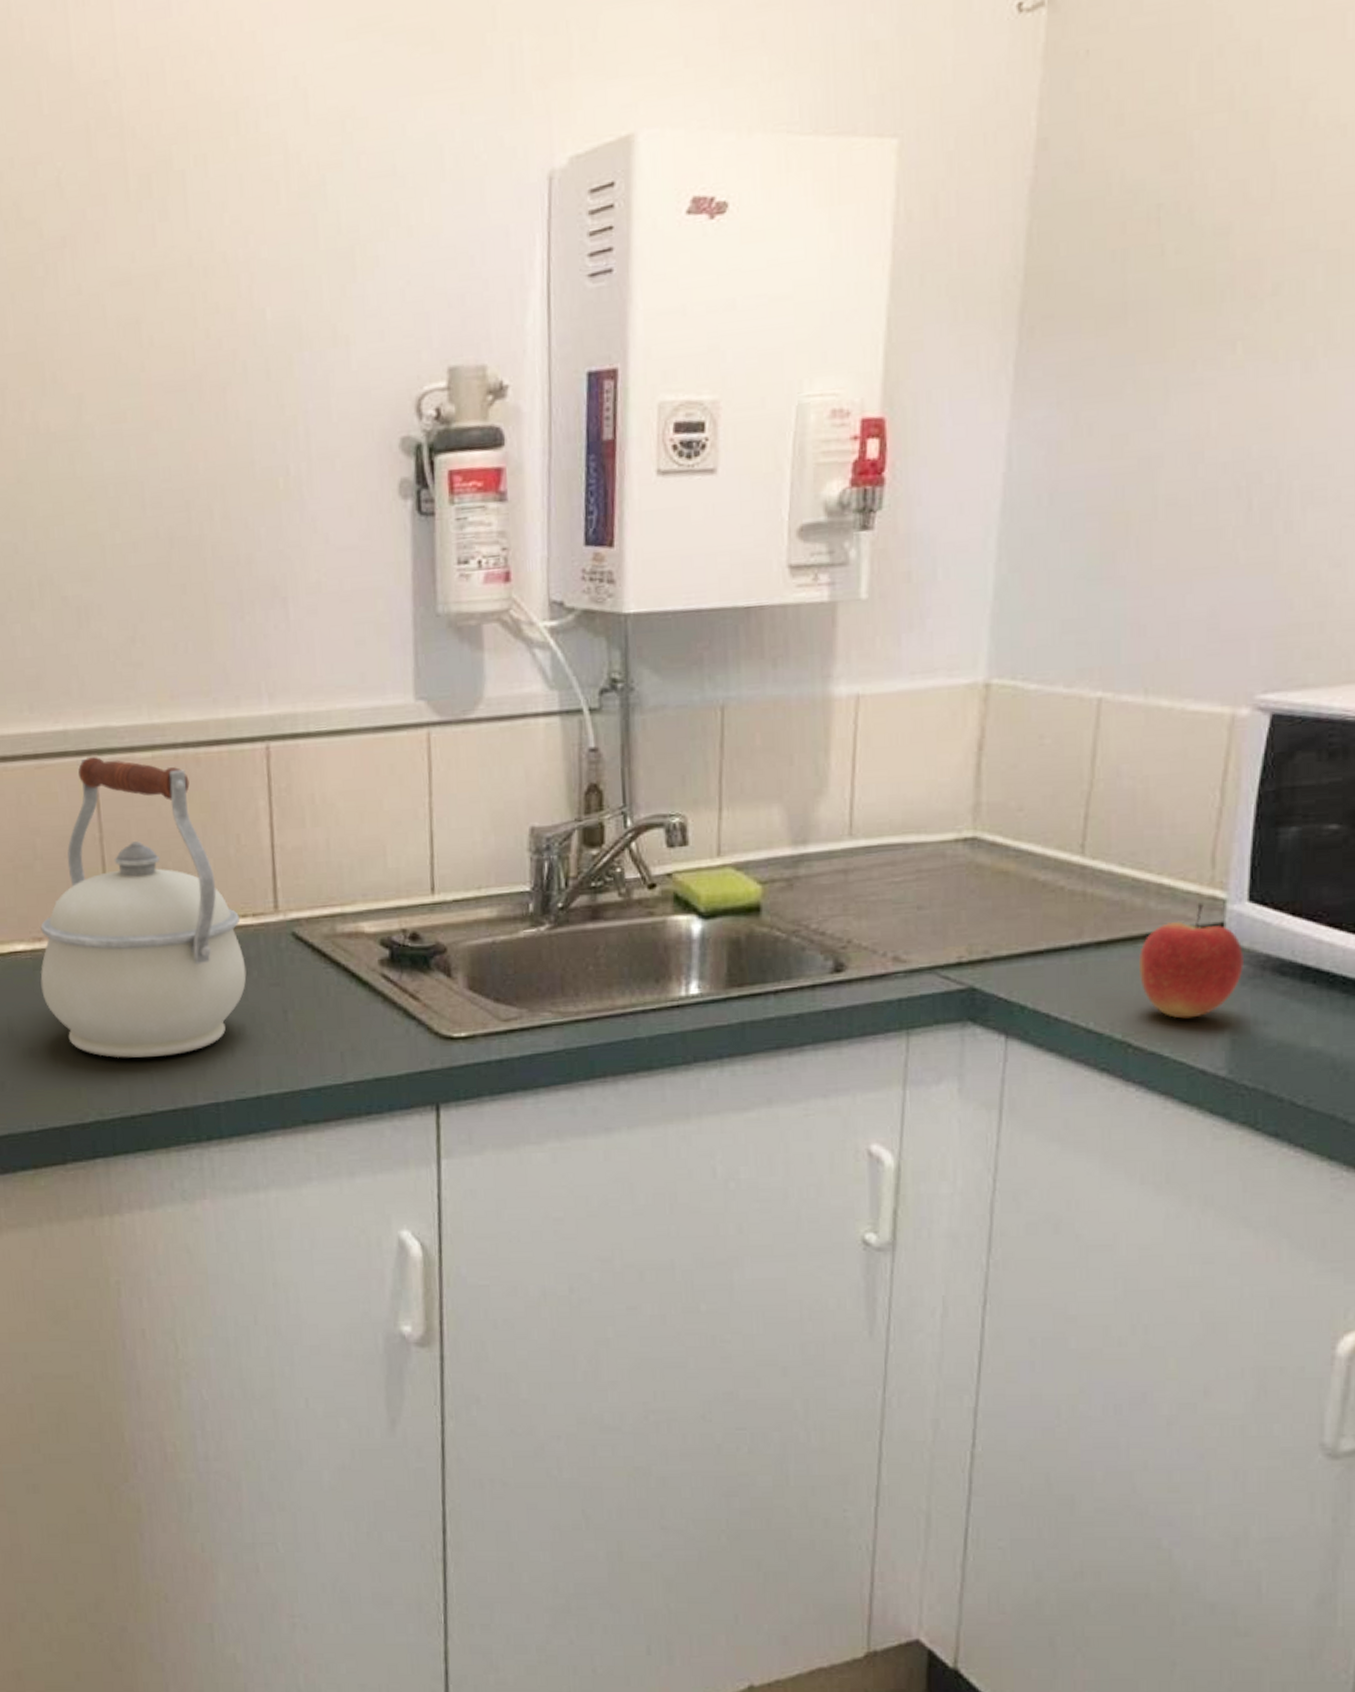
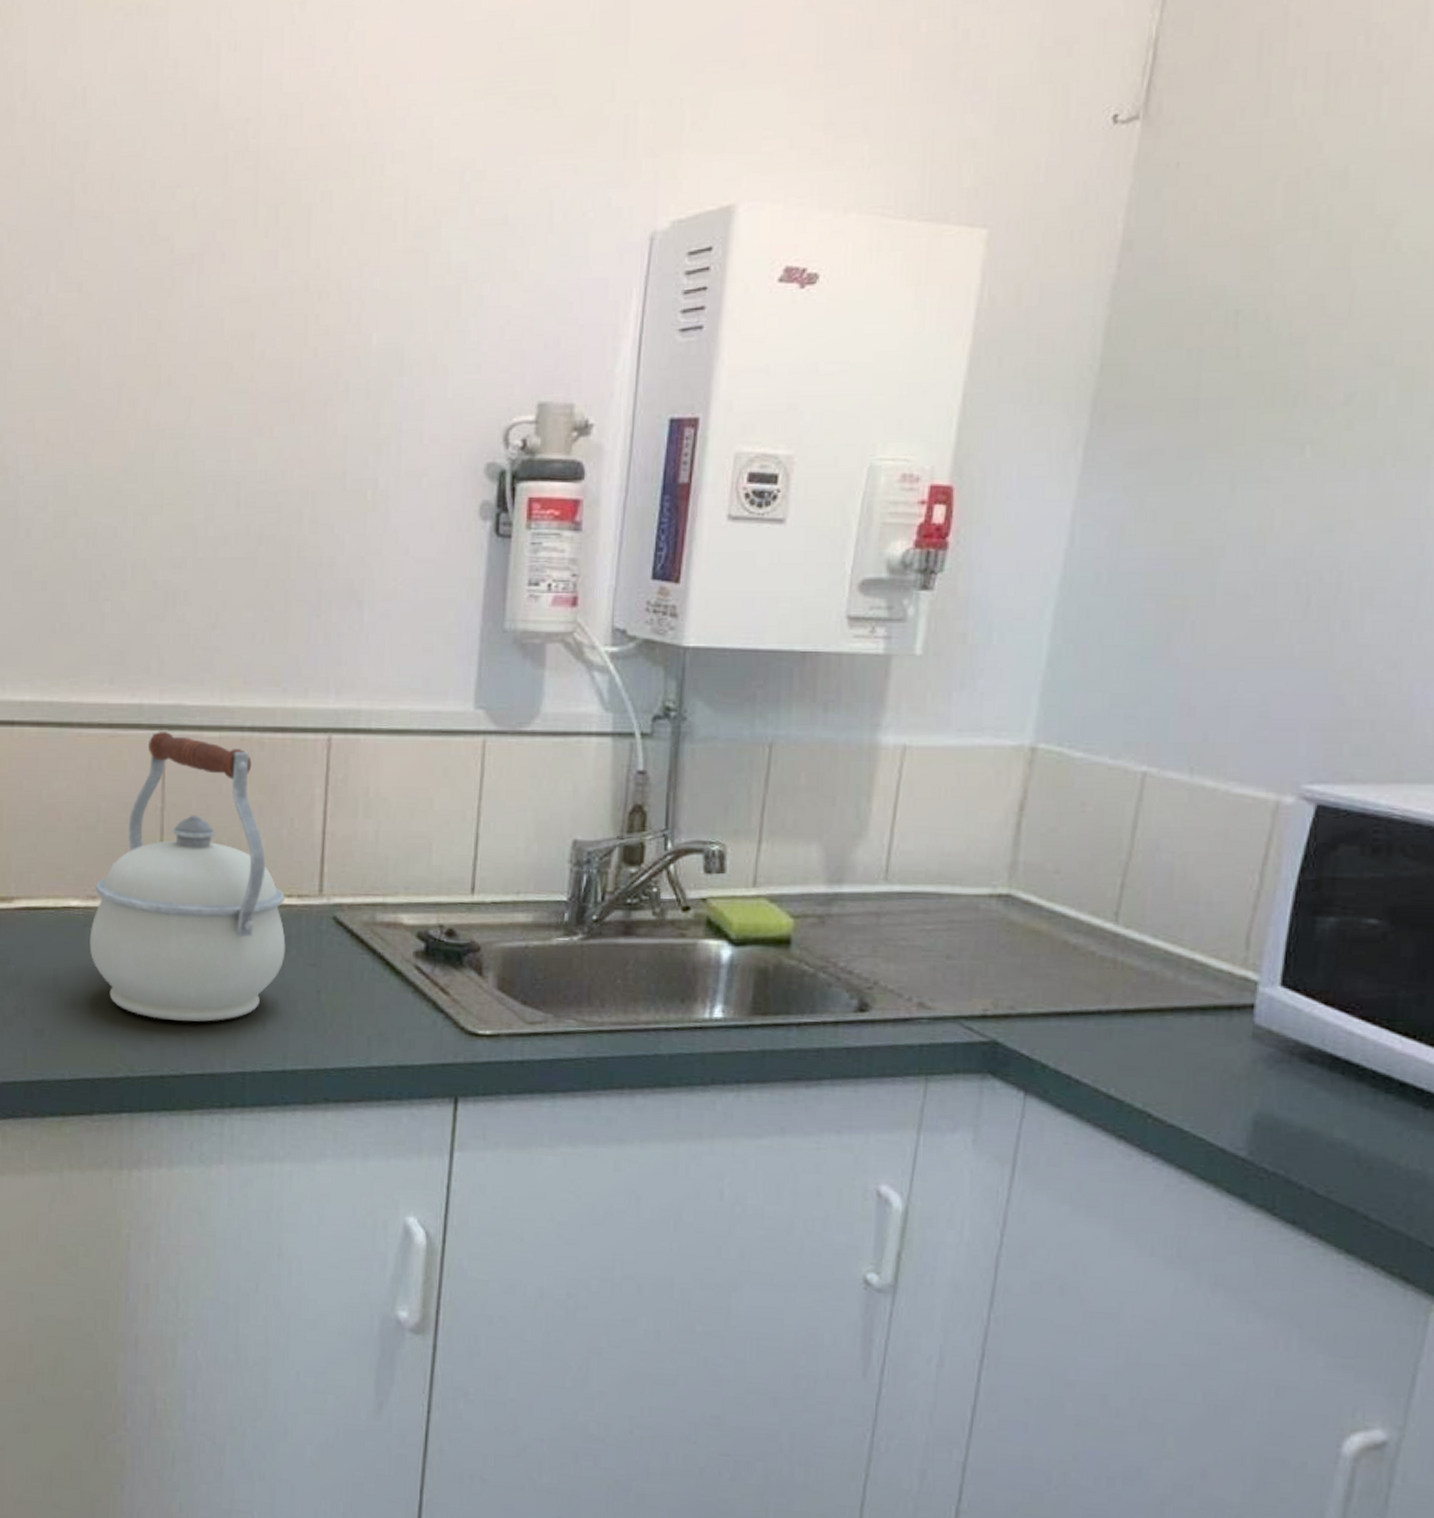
apple: present [1139,902,1244,1019] -> none [1165,982,1272,1096]

